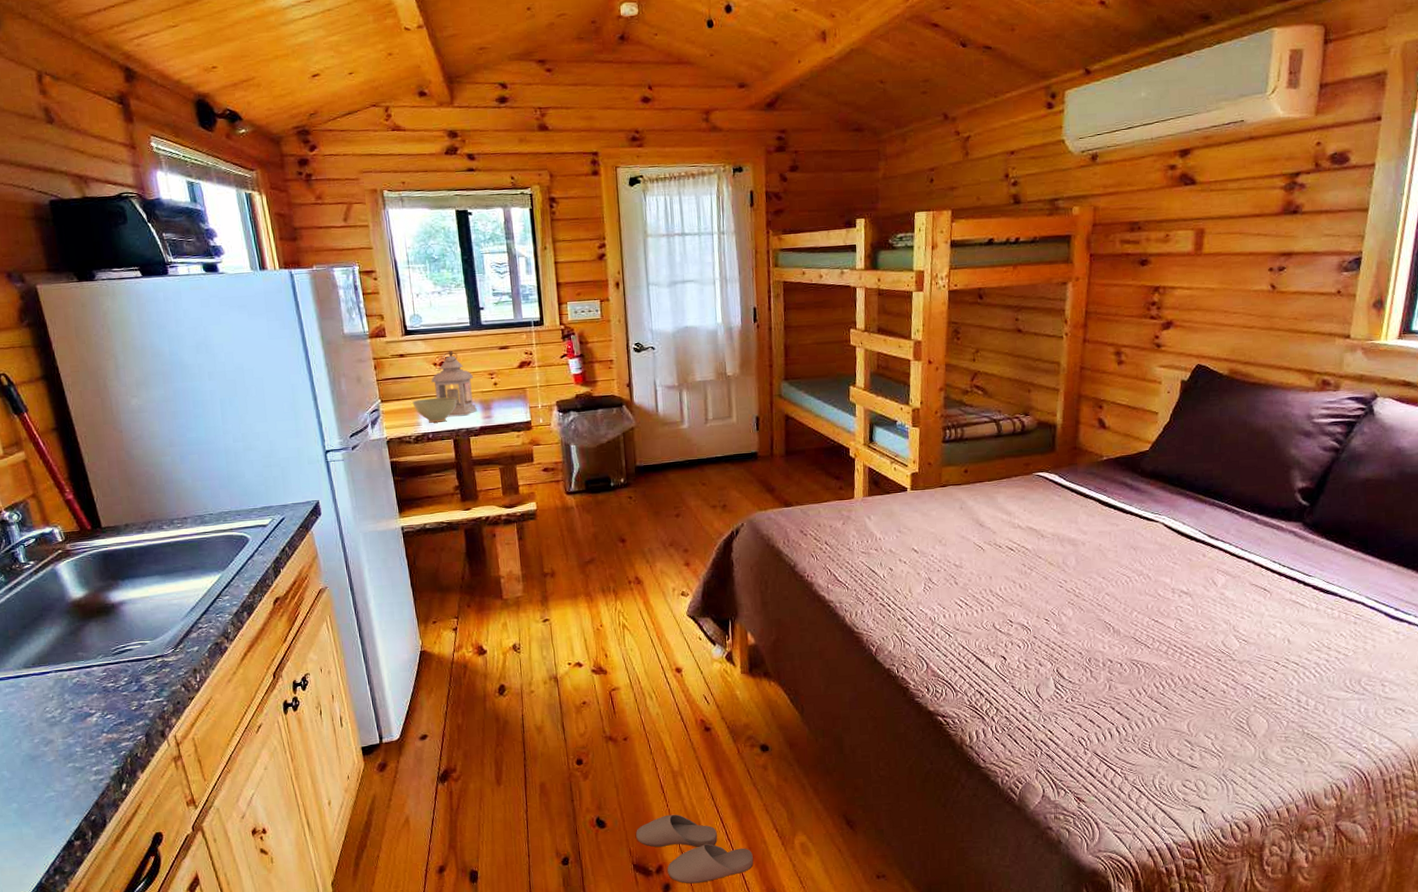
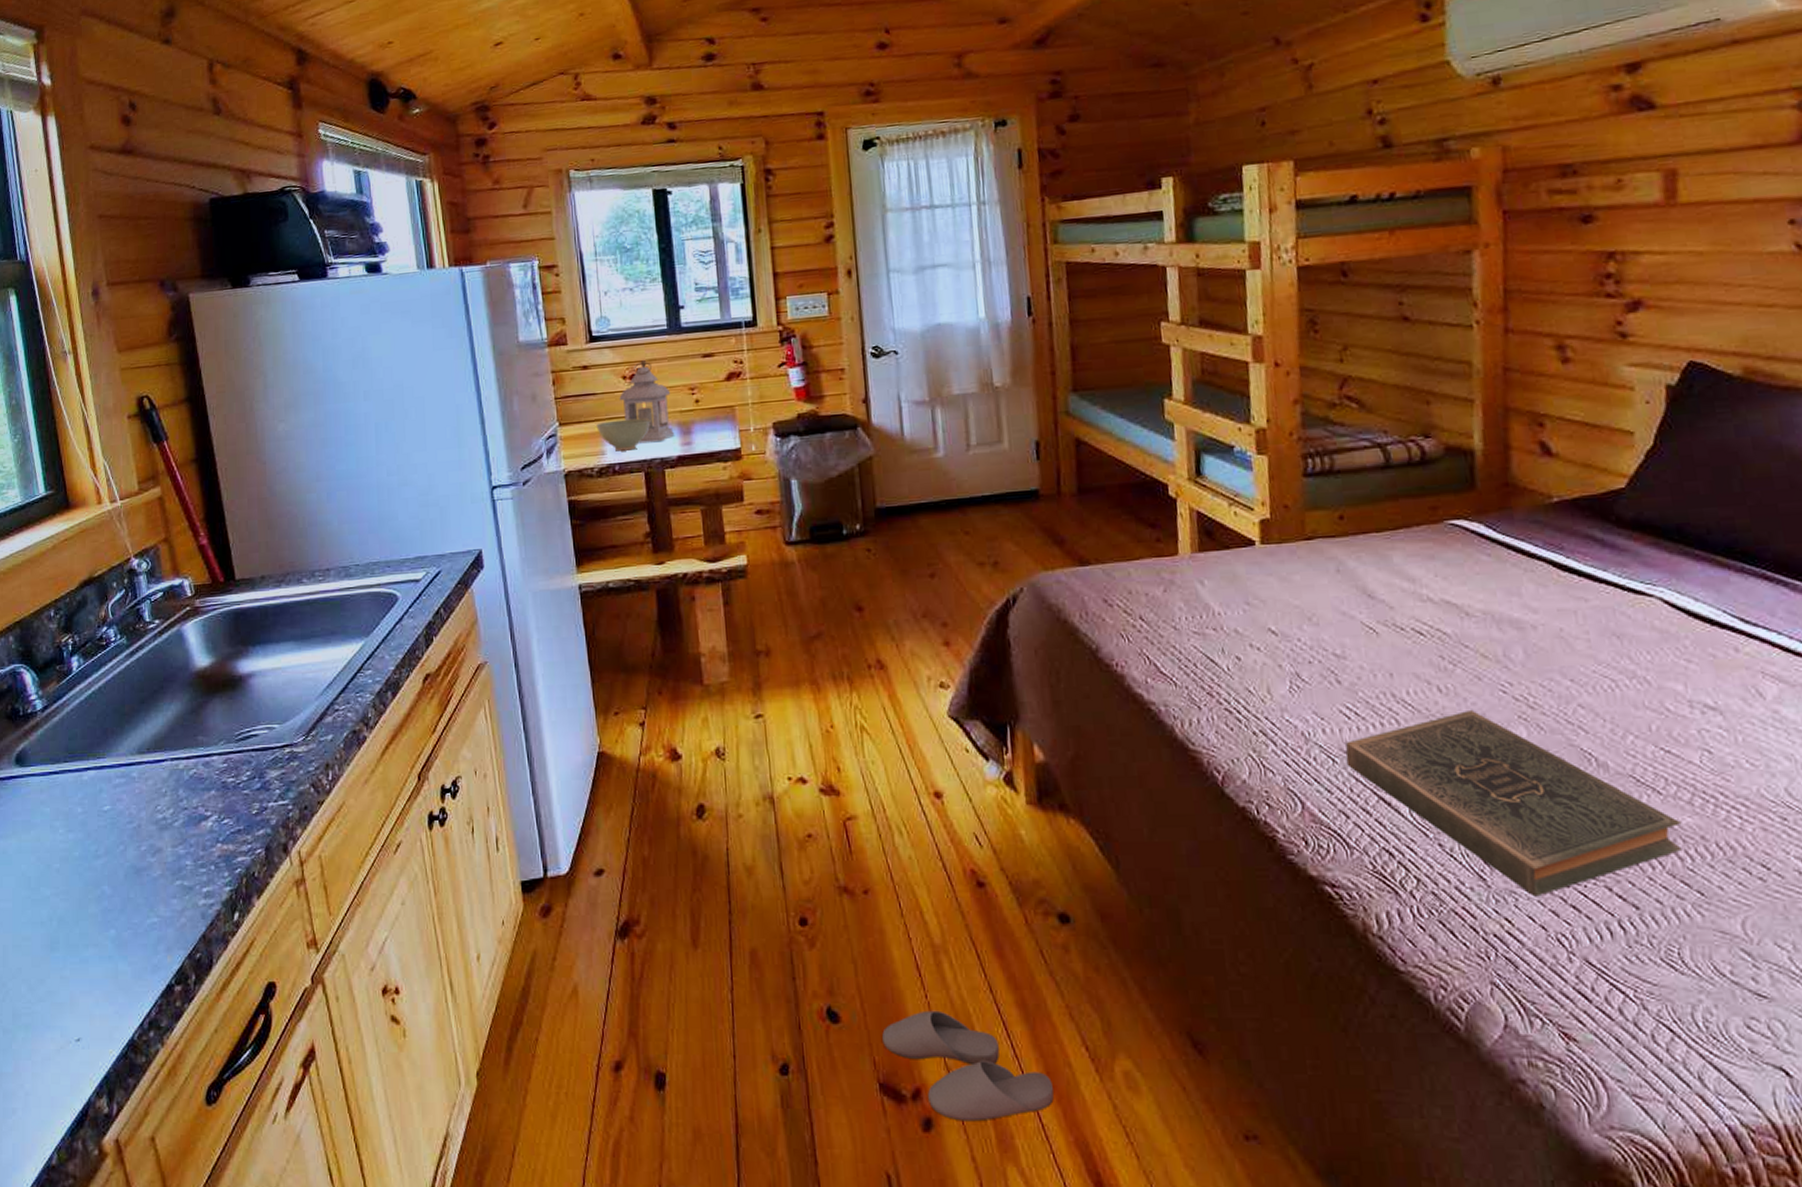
book: none [957,599,1160,716] -> present [1345,711,1682,897]

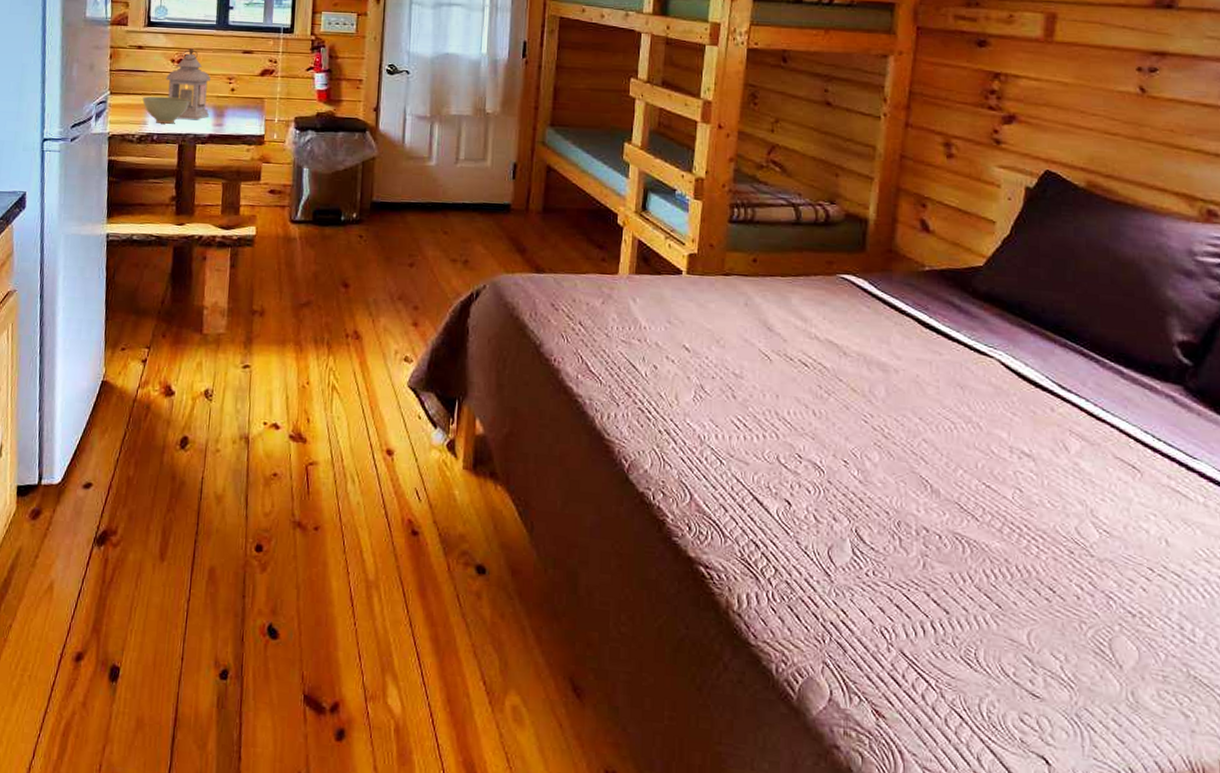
slippers: present [882,1010,1054,1122] -> none [312,636,451,737]
book: present [1345,711,1682,897] -> none [731,433,991,595]

